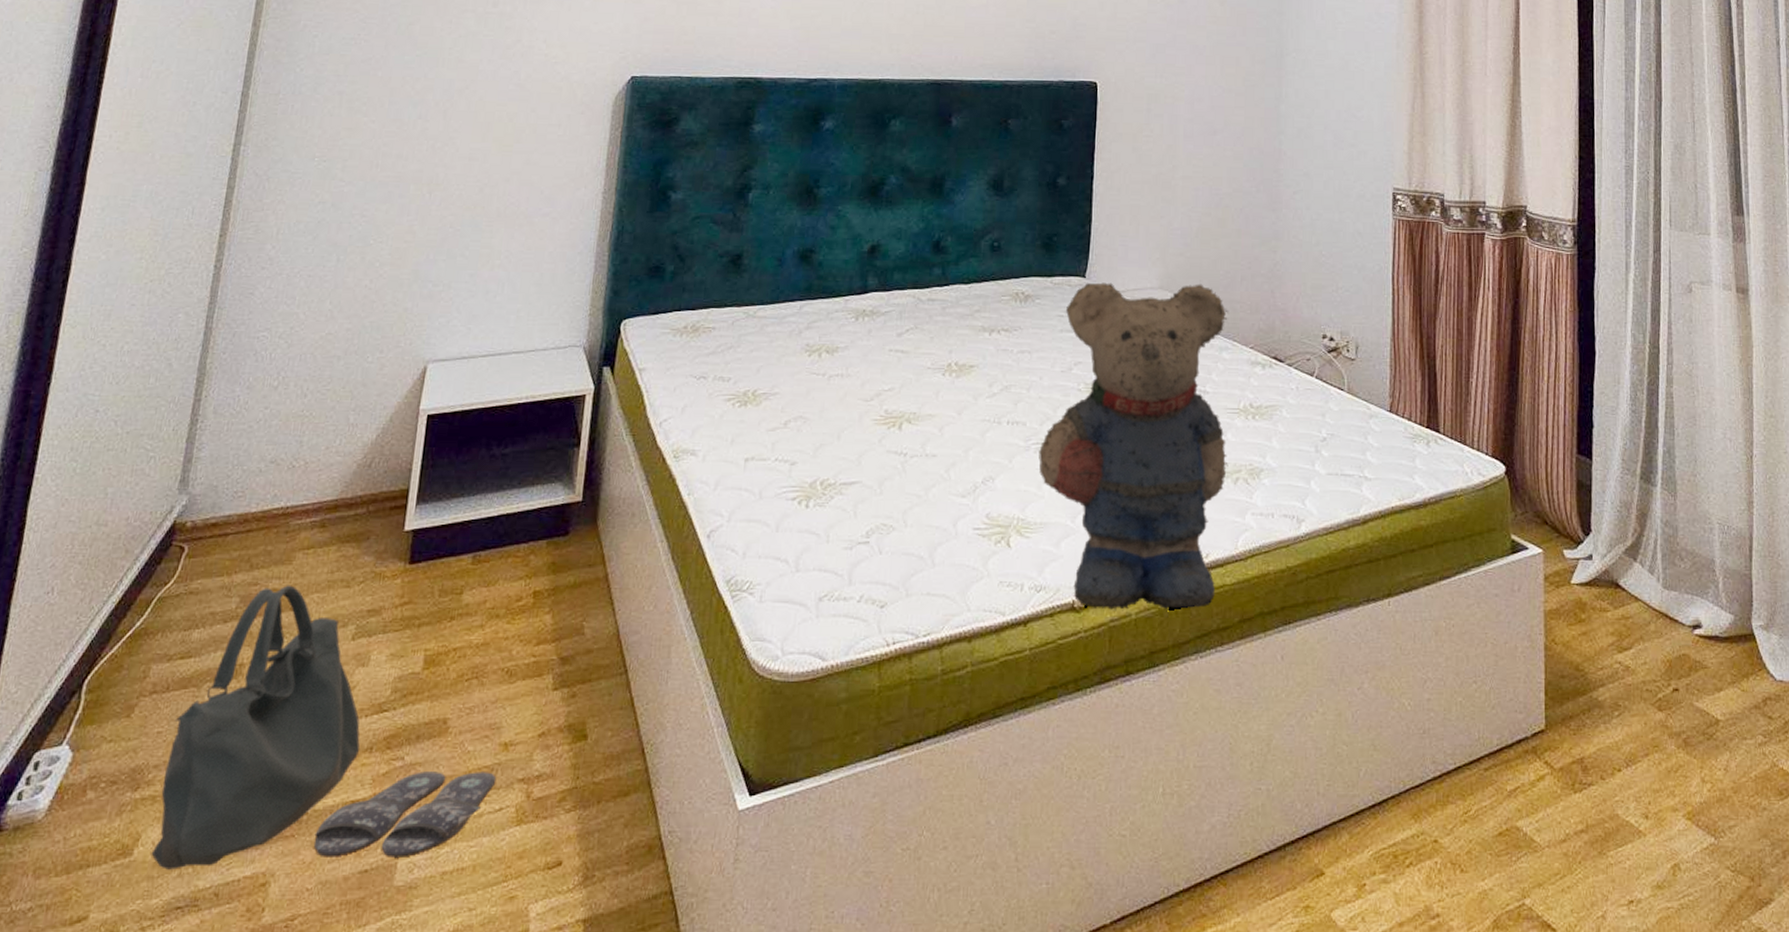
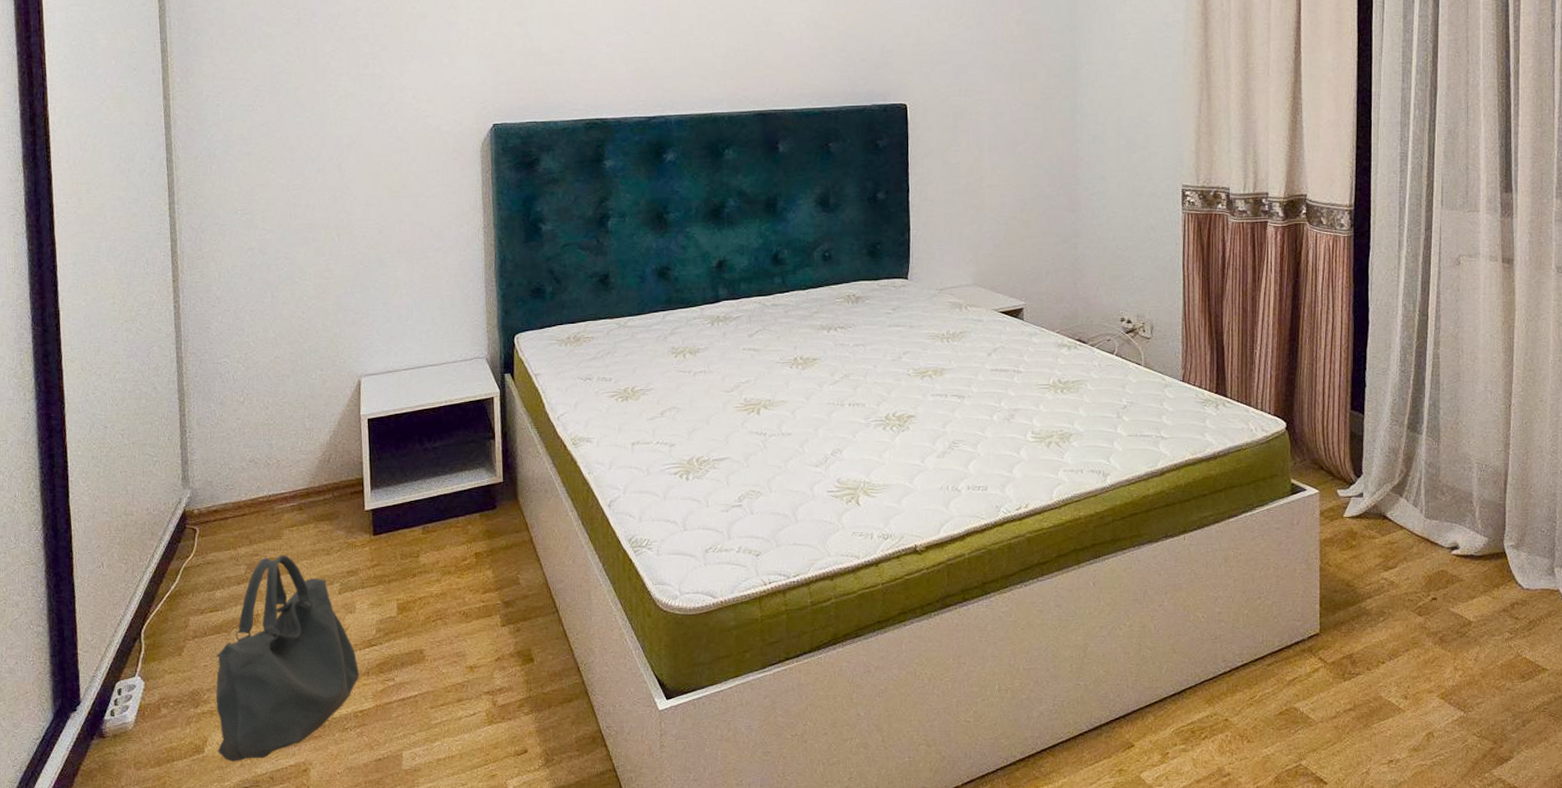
slippers: present [314,771,497,857] -> none [336,687,468,751]
teddy bear: present [1039,282,1228,610] -> none [878,279,1042,551]

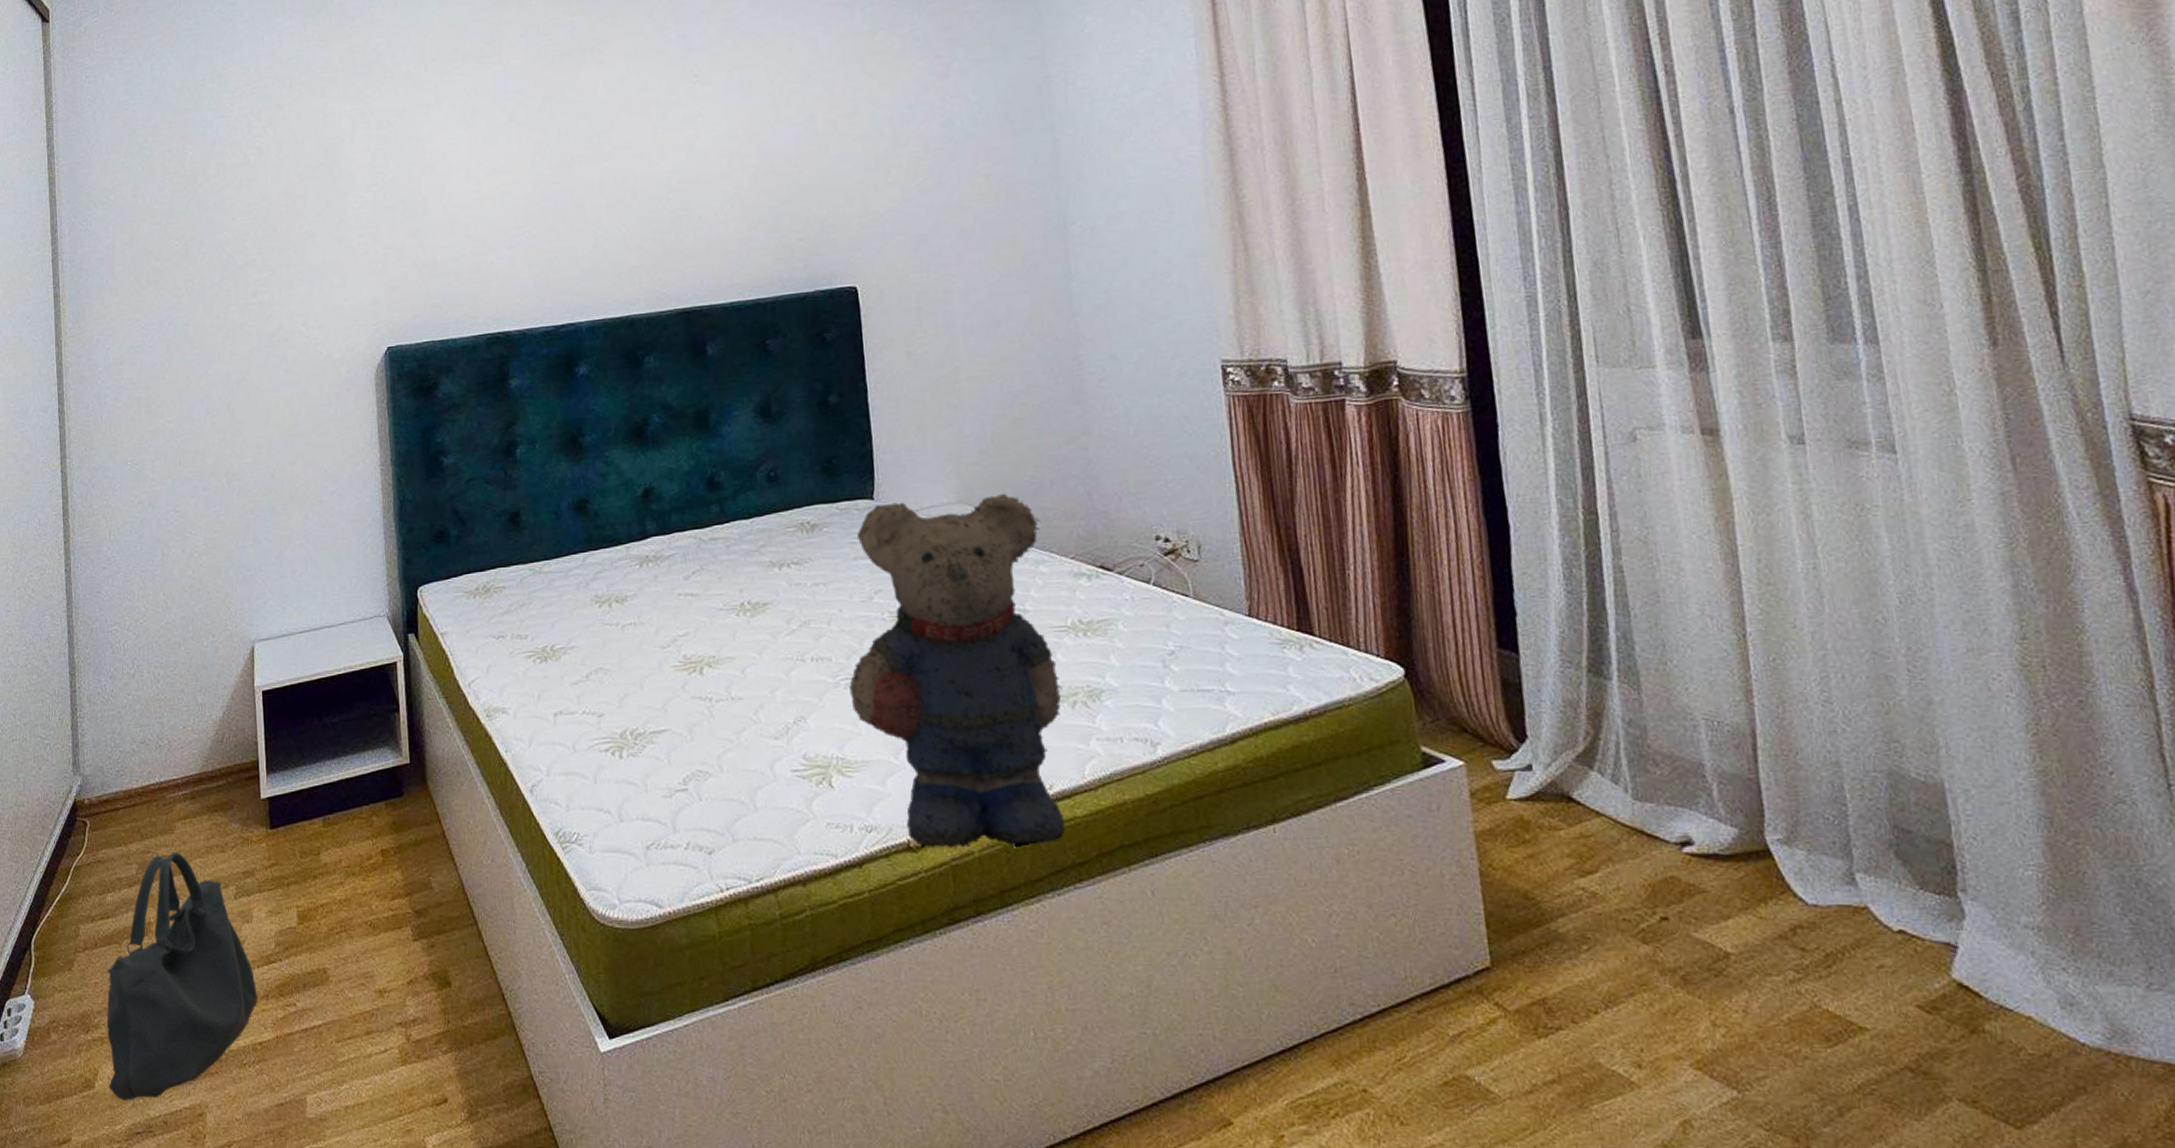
teddy bear: none [878,279,1042,551] -> present [849,493,1067,848]

